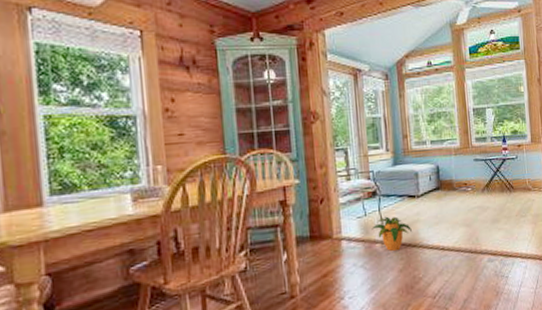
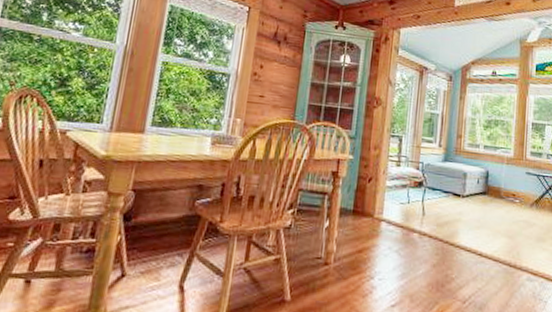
potted plant: present [372,216,413,251] -> none [412,208,453,244]

